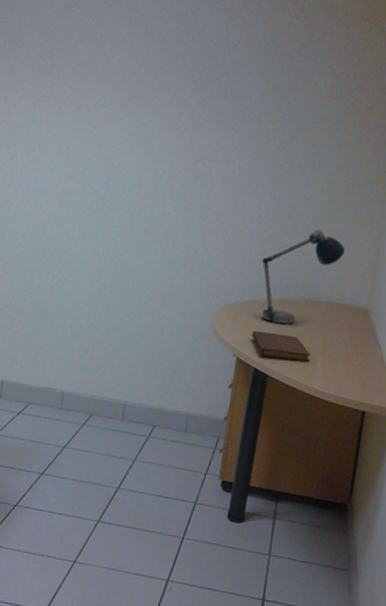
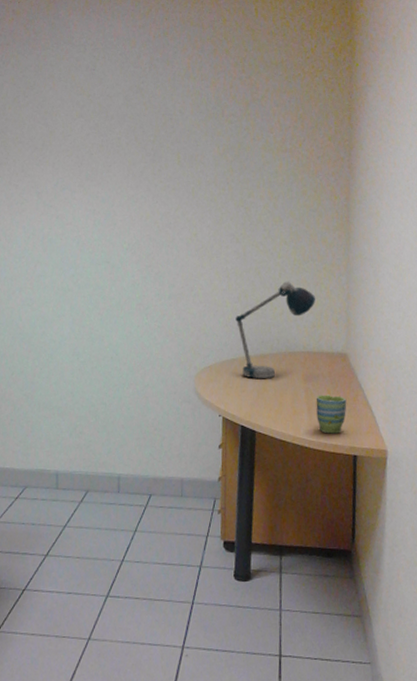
notebook: present [252,331,311,363] -> none [235,388,296,414]
mug: none [330,347,363,388] -> present [316,394,347,434]

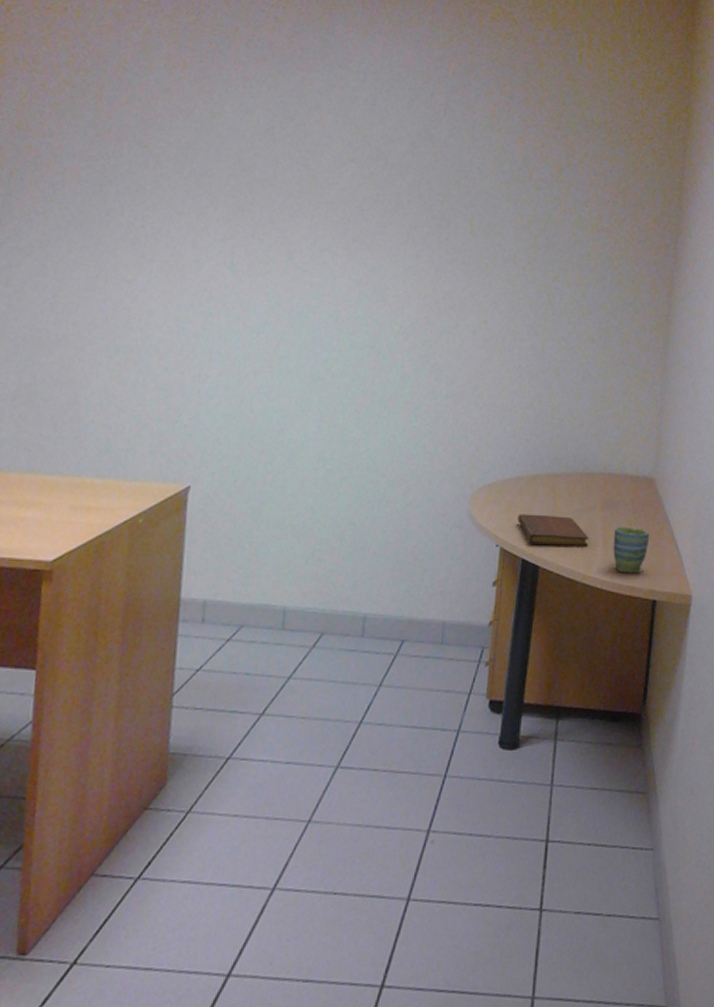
desk lamp: present [235,281,315,378] -> none [525,386,623,503]
notebook: none [235,388,296,414] -> present [517,514,589,548]

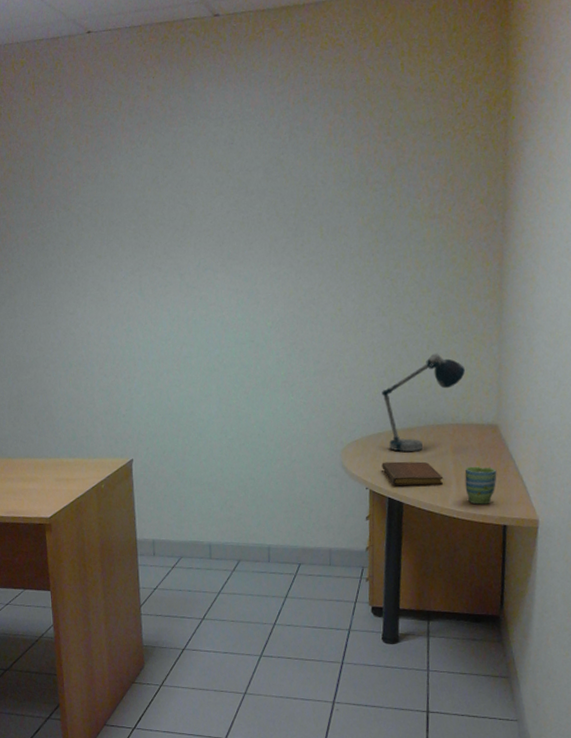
desk lamp: none [525,386,623,503] -> present [382,353,465,452]

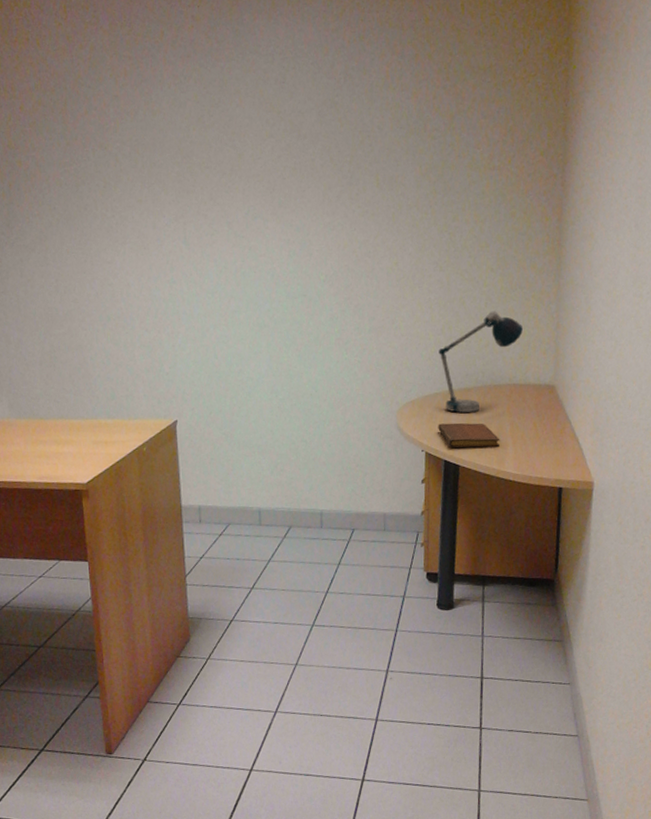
mug: present [464,466,497,505] -> none [521,427,554,467]

